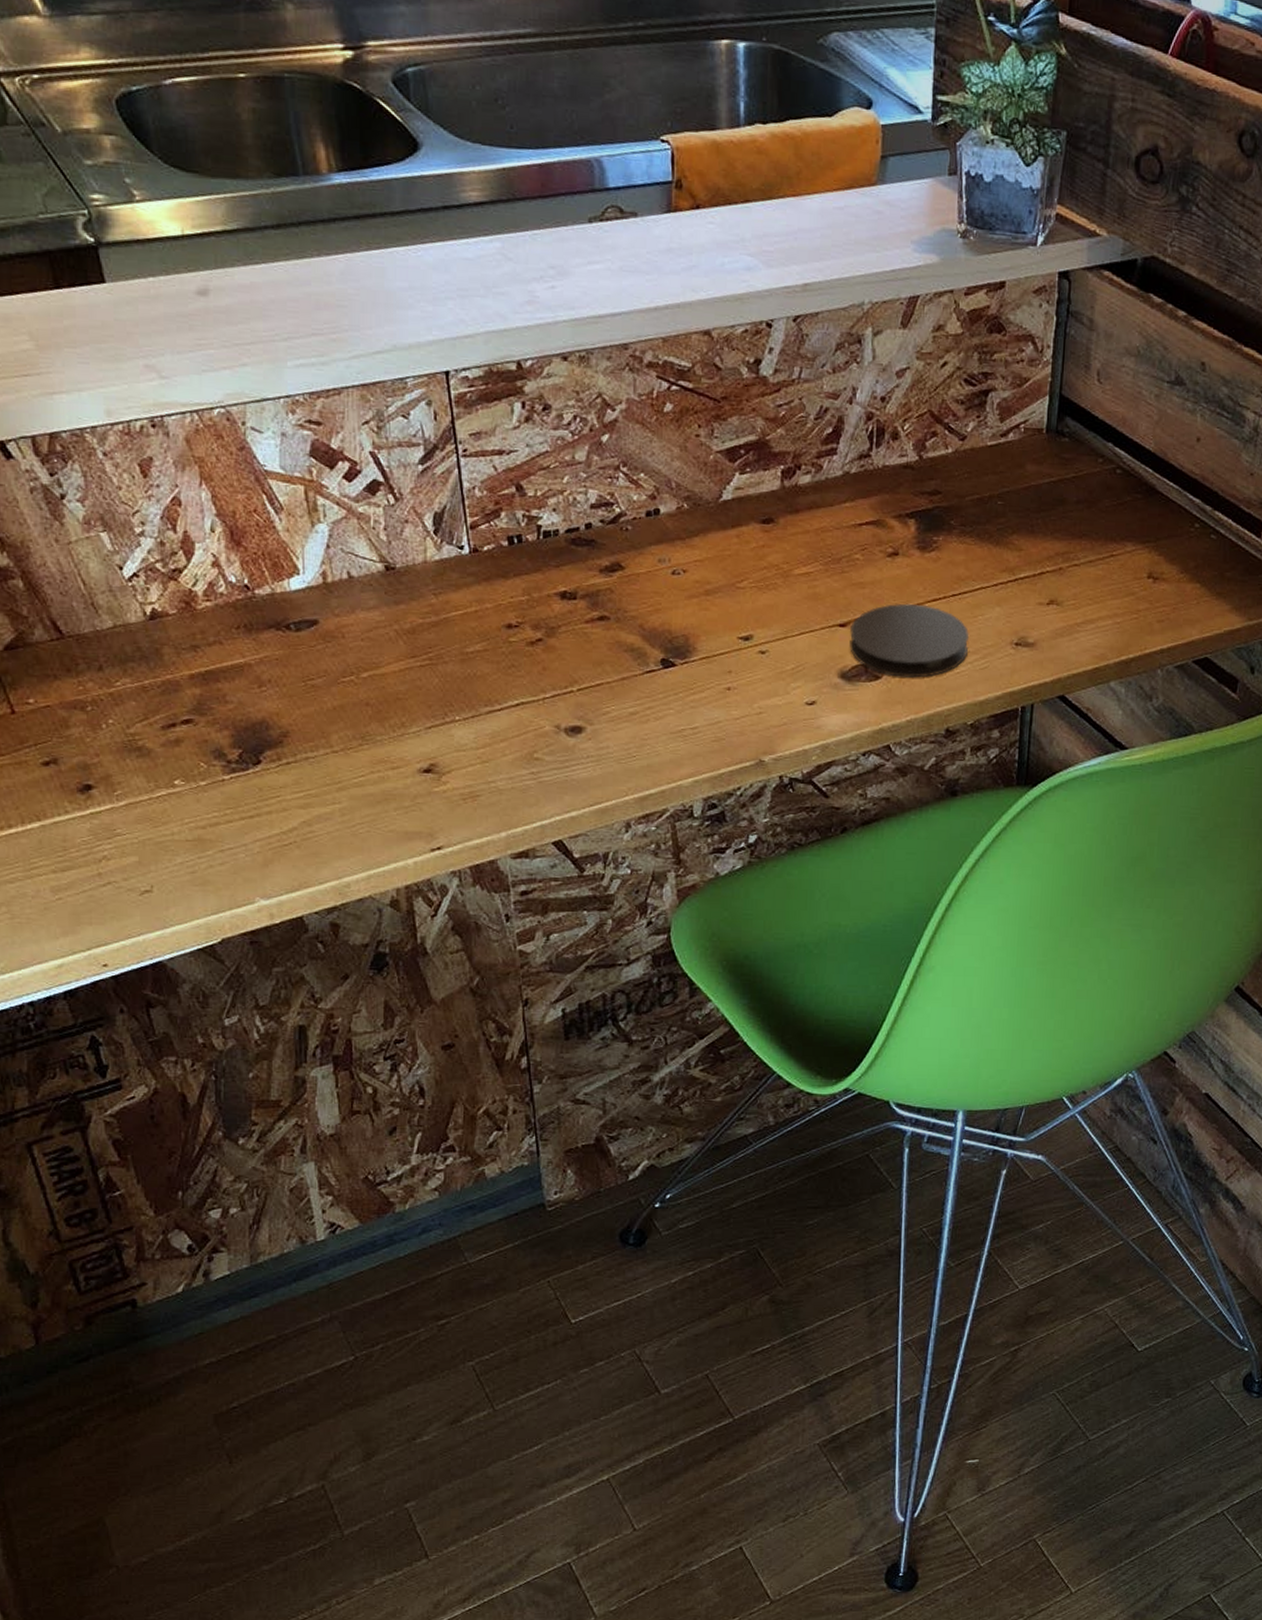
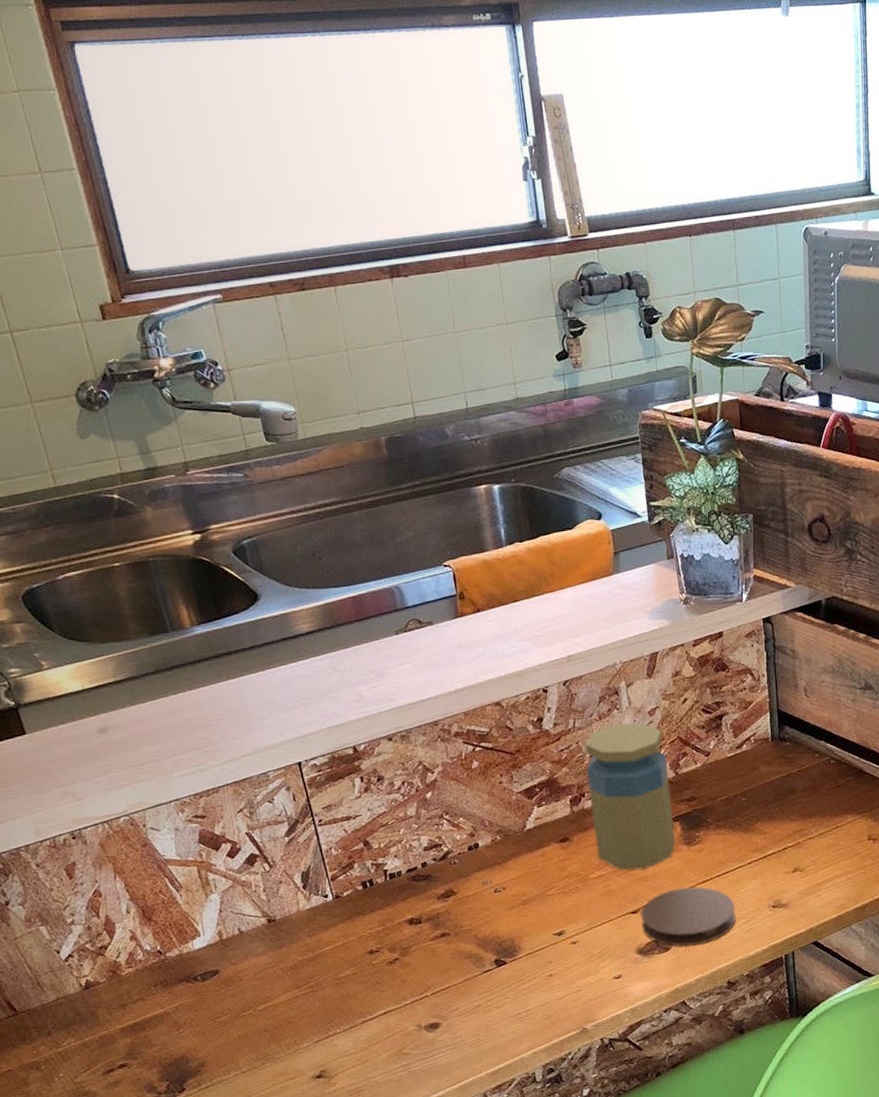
jar: none [806,382,911,574] -> present [585,723,676,871]

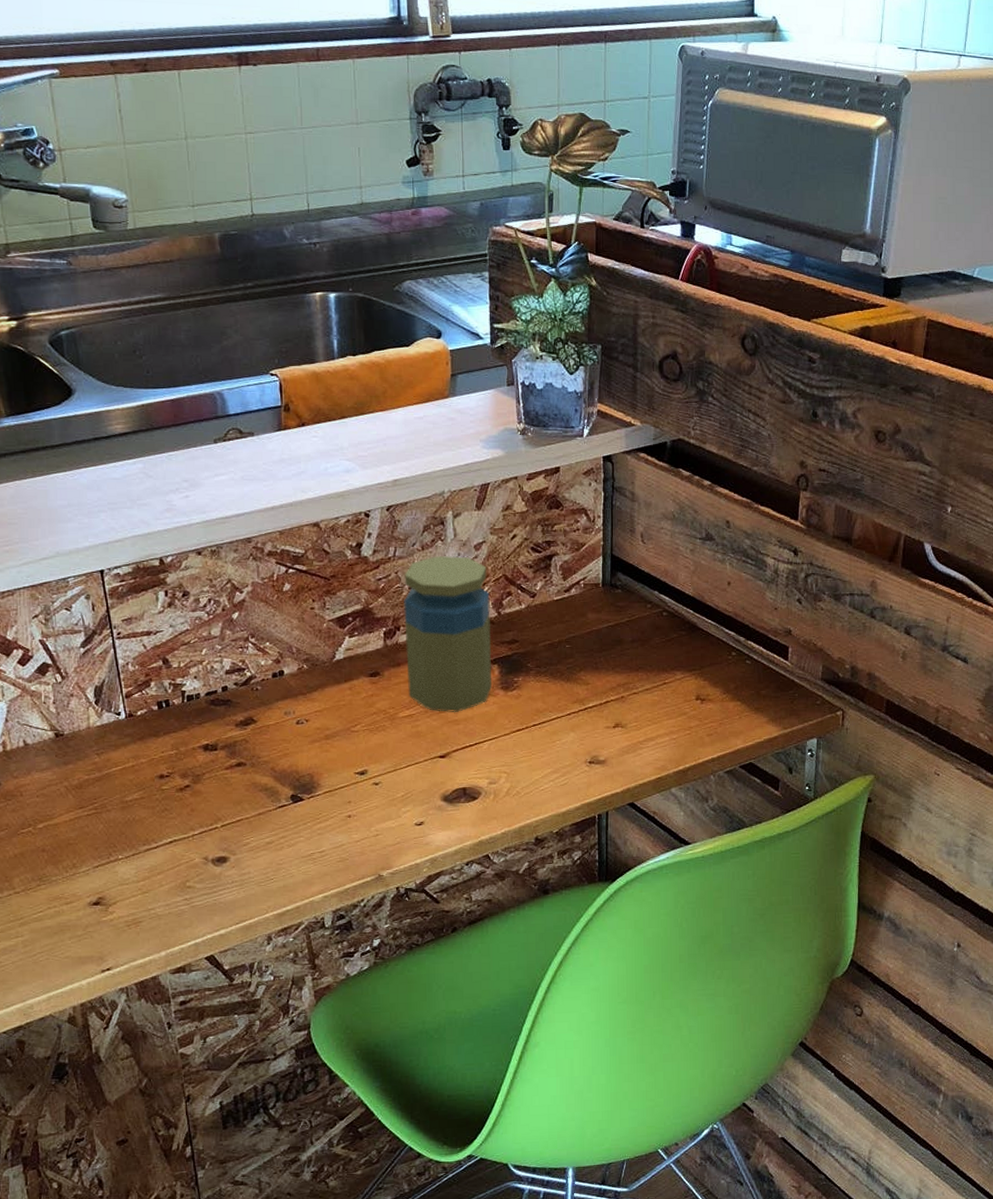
coaster: present [640,886,736,946] -> none [449,734,550,797]

